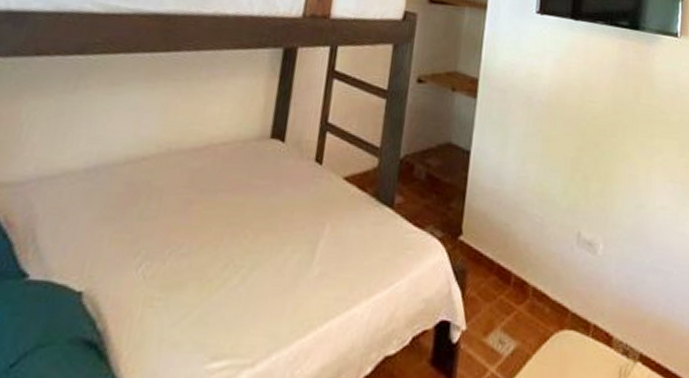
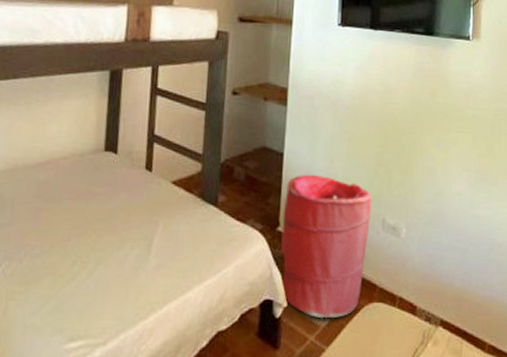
laundry hamper: none [460,176,567,347] -> present [279,174,372,319]

